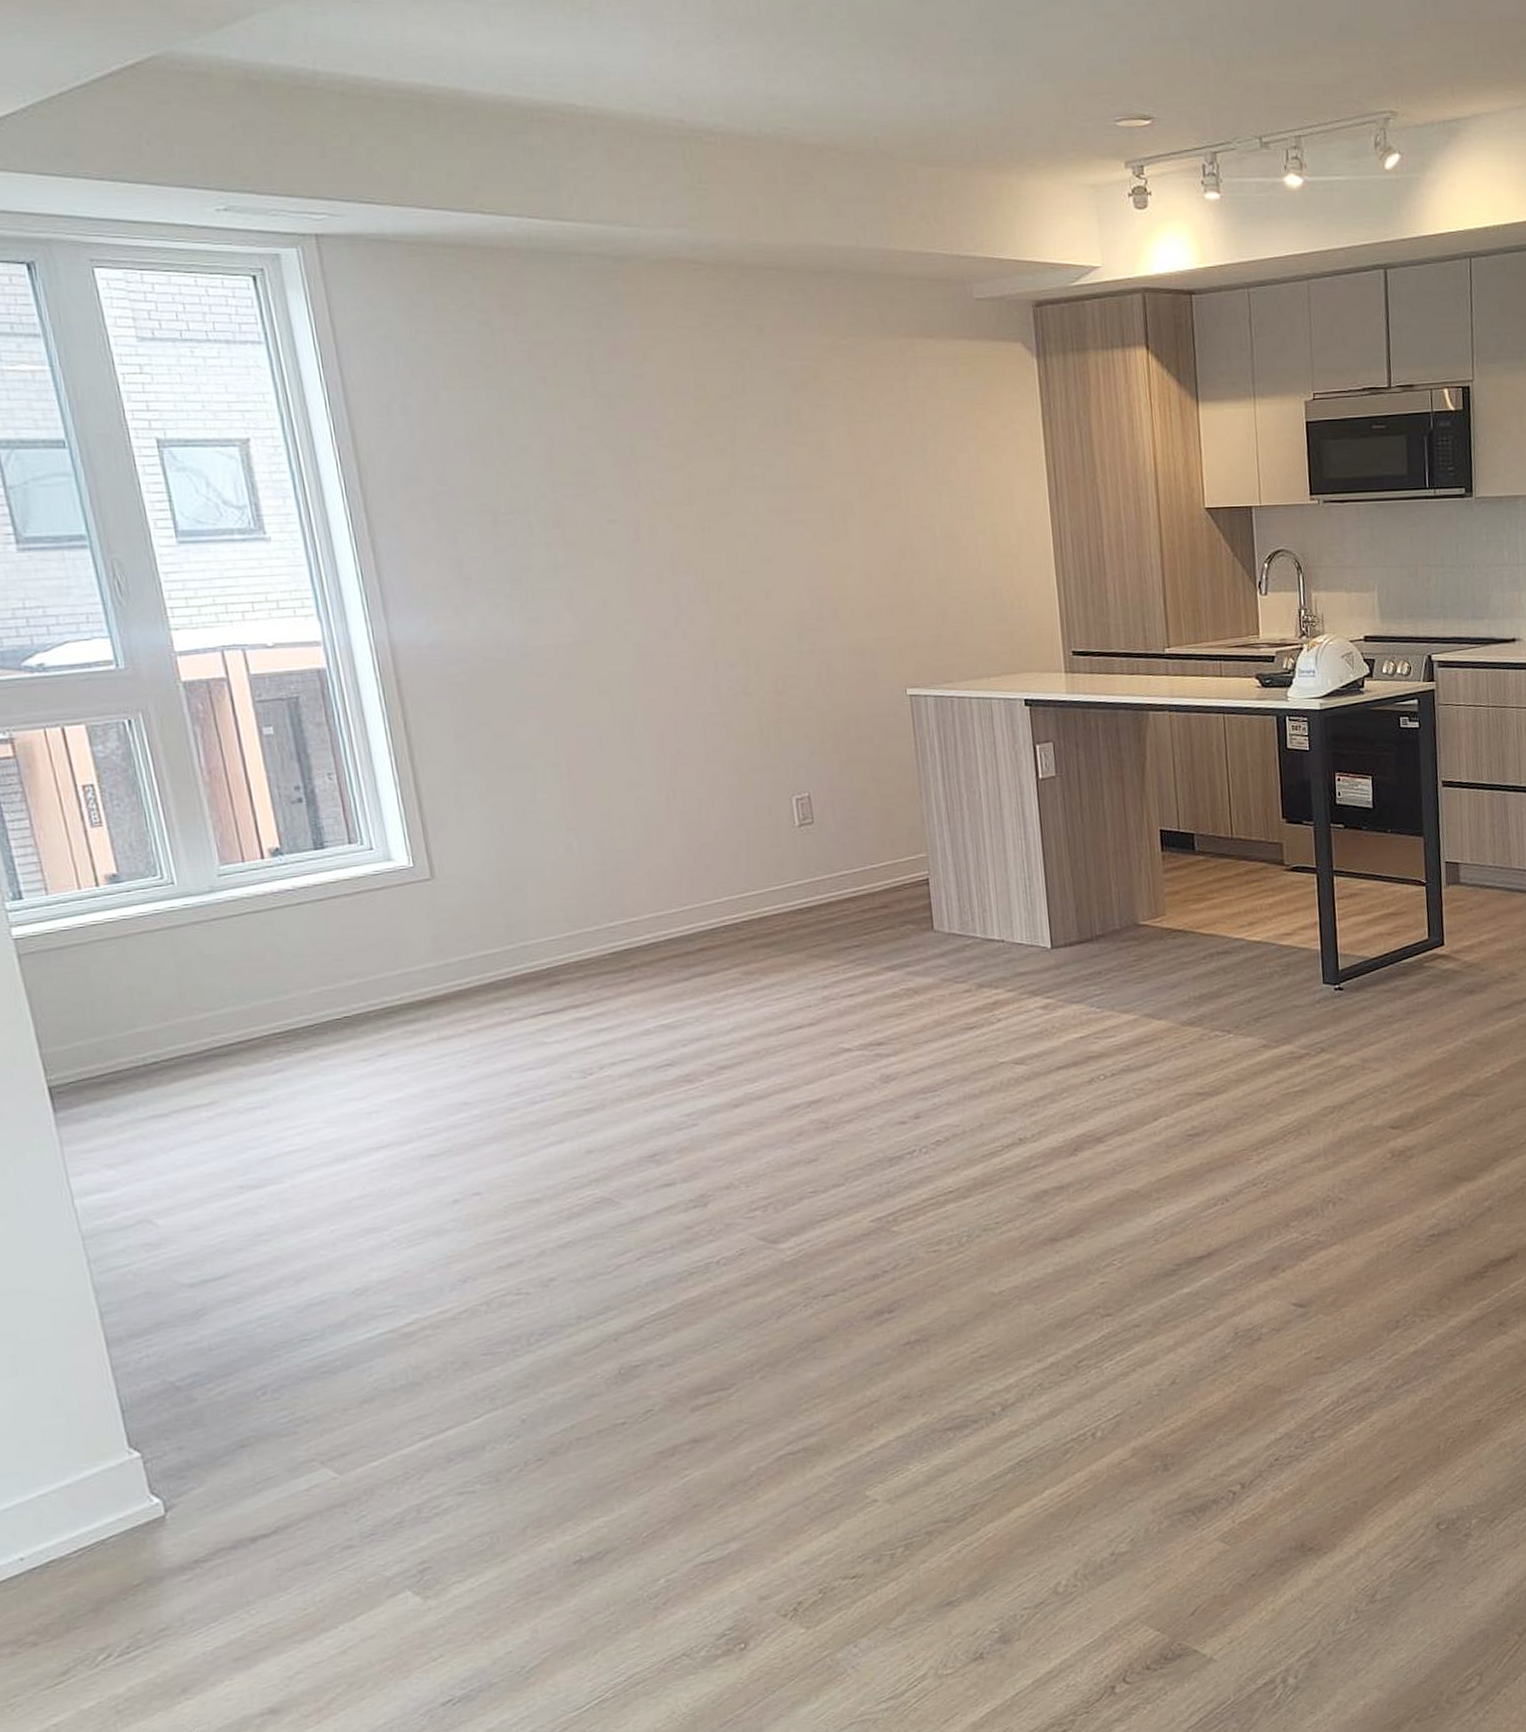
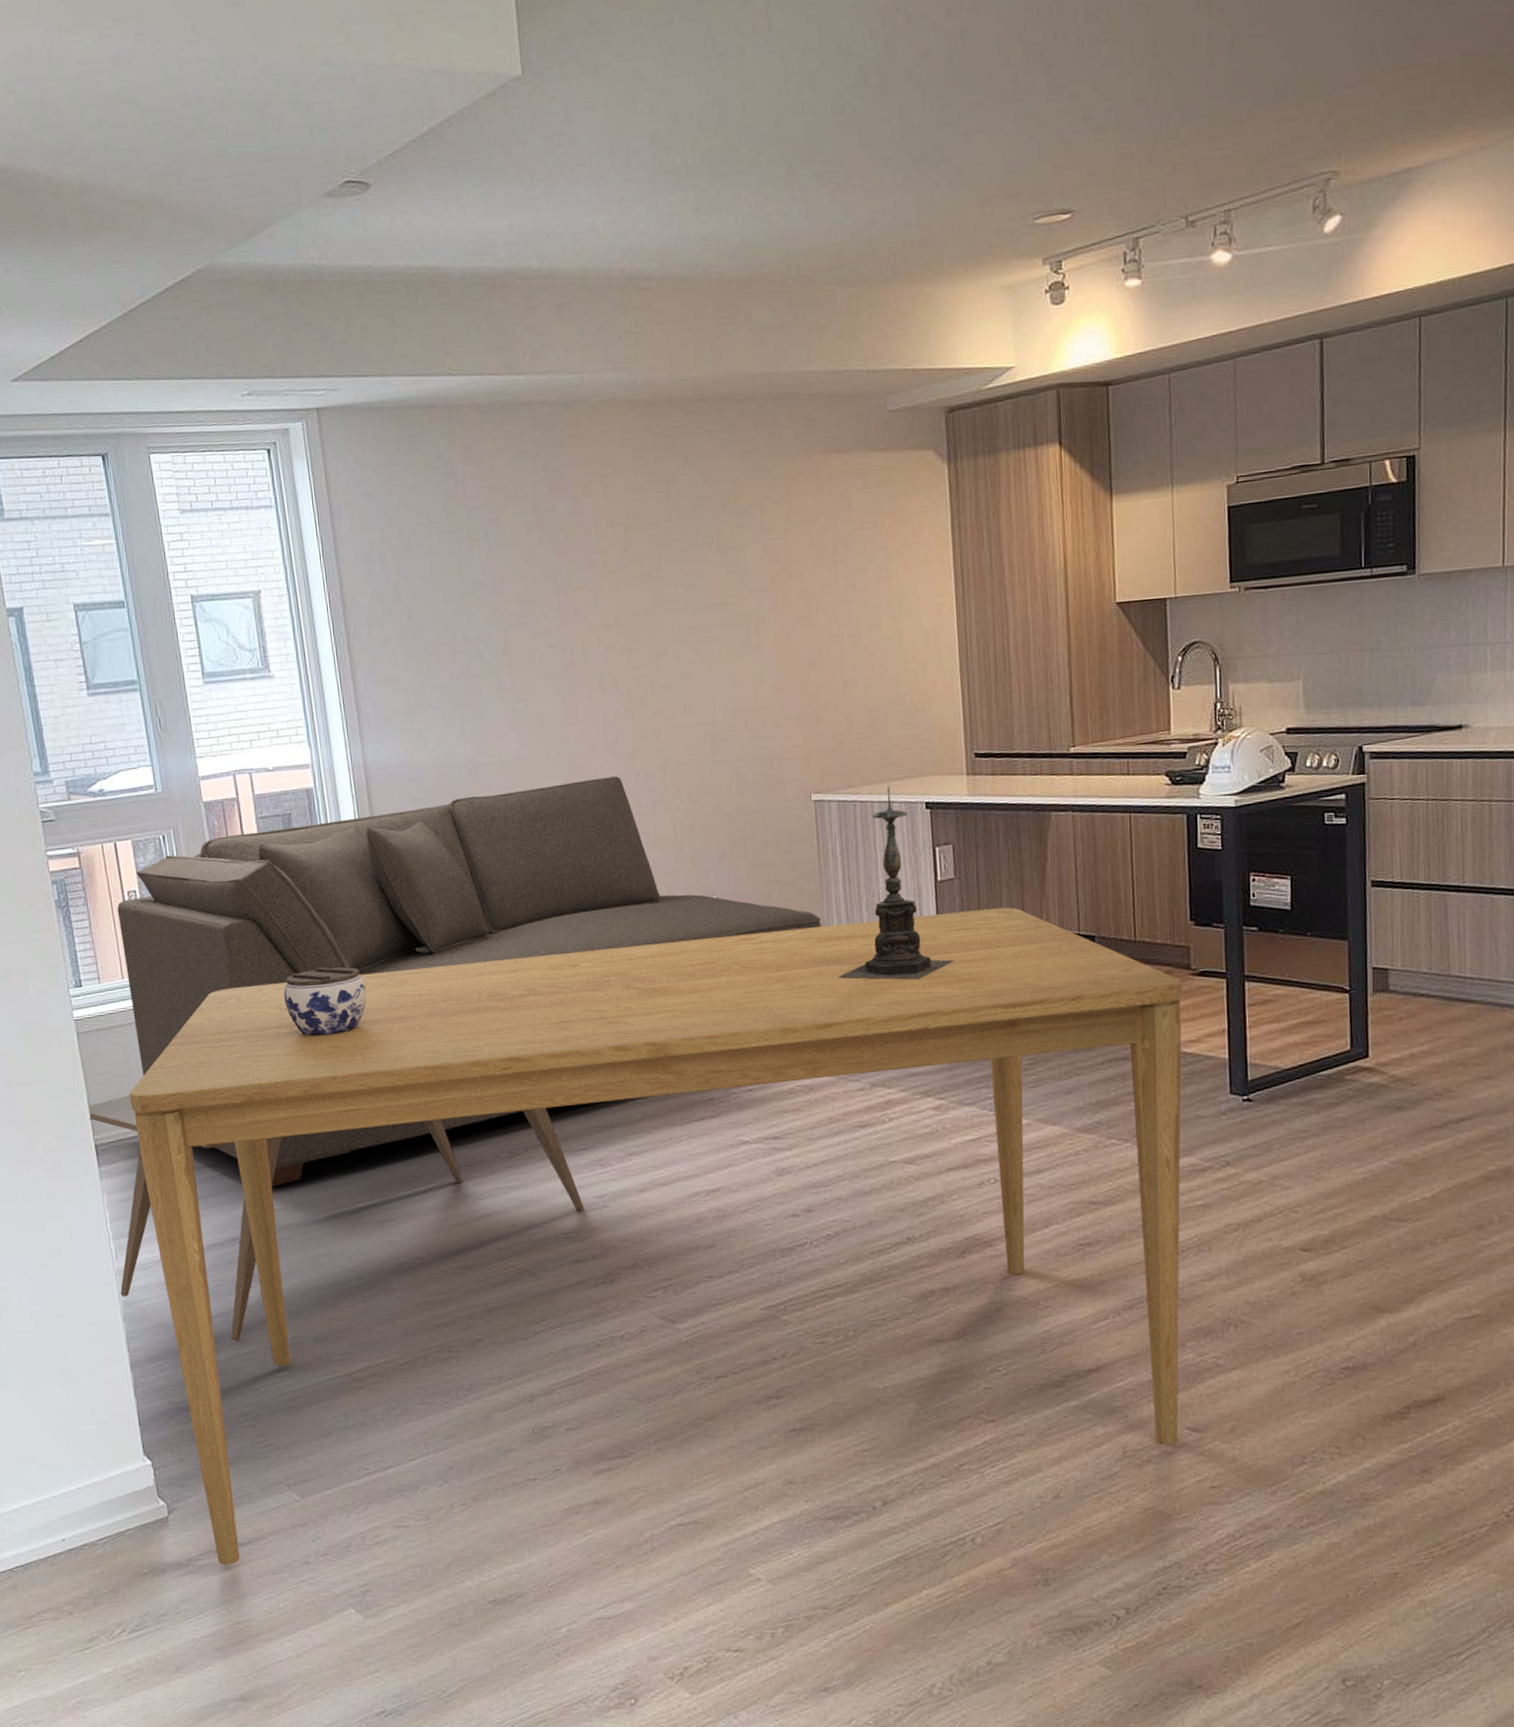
side table: none [37,1021,671,1305] -> present [88,1095,585,1342]
sofa: none [68,665,922,1124] -> present [117,776,822,1186]
dining table: none [93,805,1285,1563] -> present [129,907,1183,1566]
jar: none [296,872,403,952] -> present [284,967,367,1037]
candle holder: none [940,682,1059,879] -> present [838,786,955,980]

